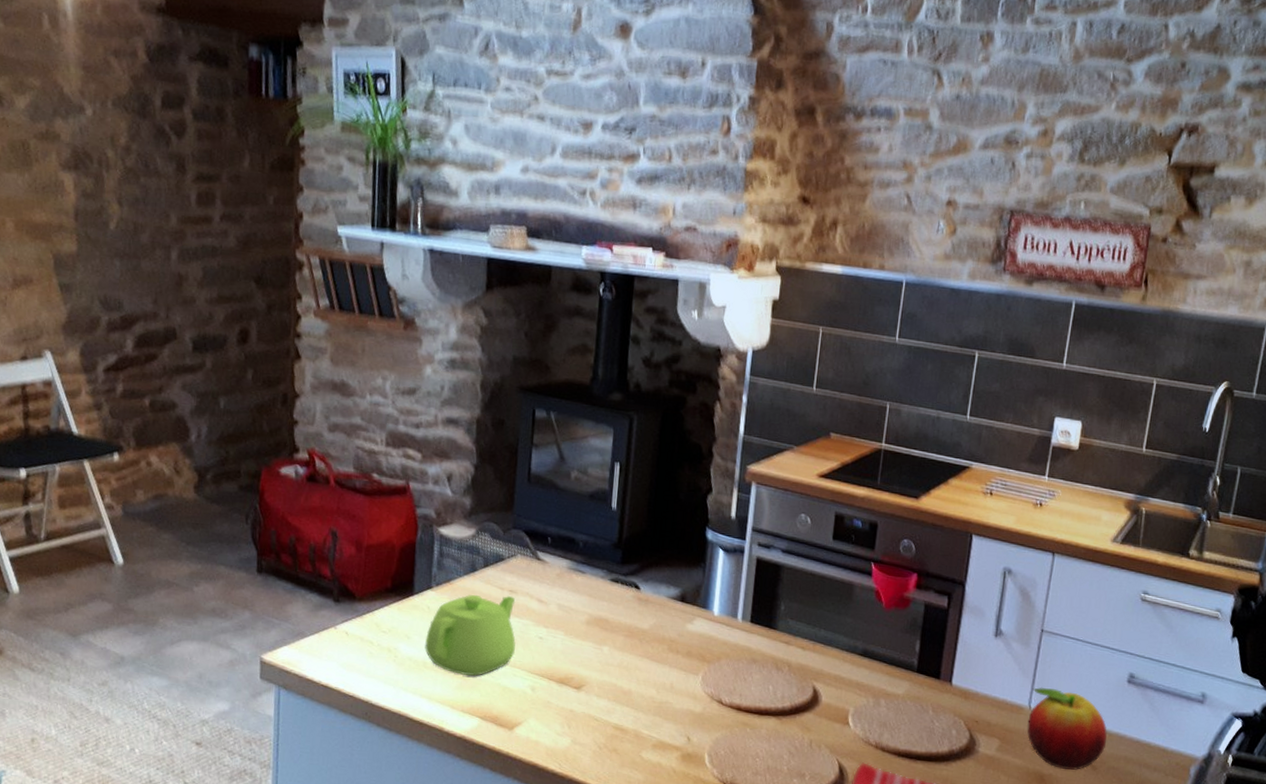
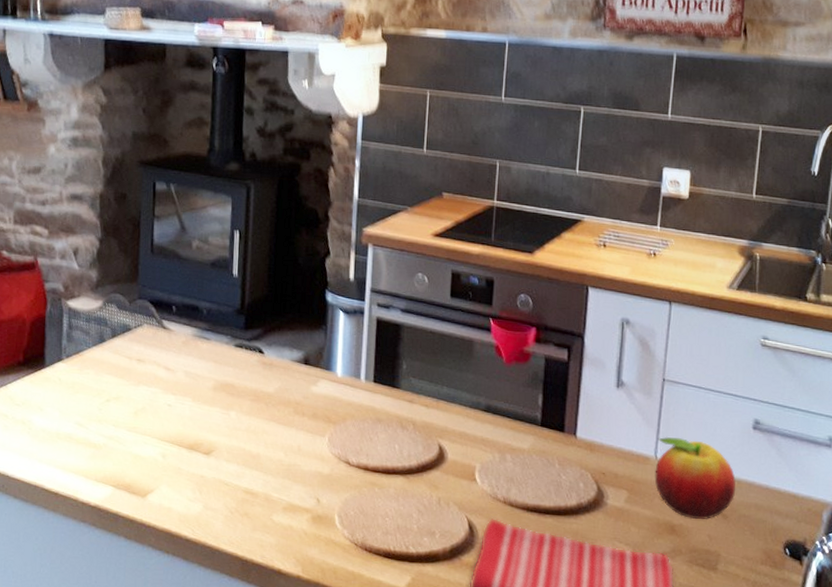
teapot: present [425,594,516,676] -> none [57,364,145,445]

